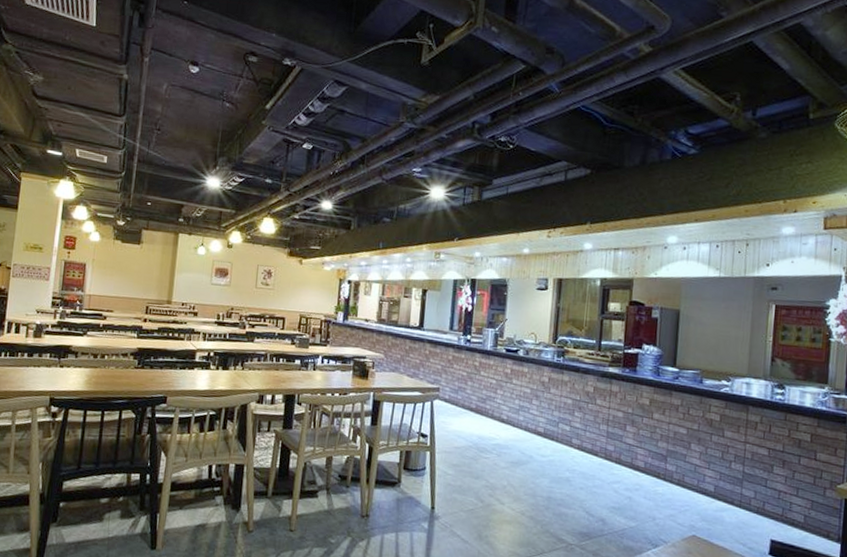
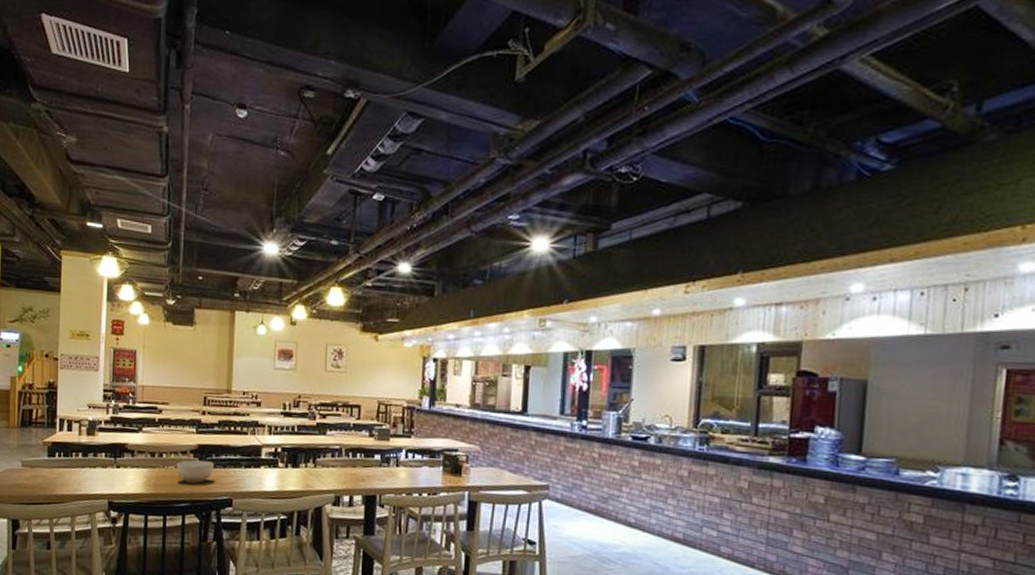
bowl: none [116,361,152,383] -> present [176,460,214,484]

